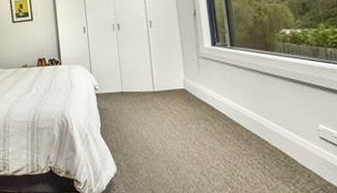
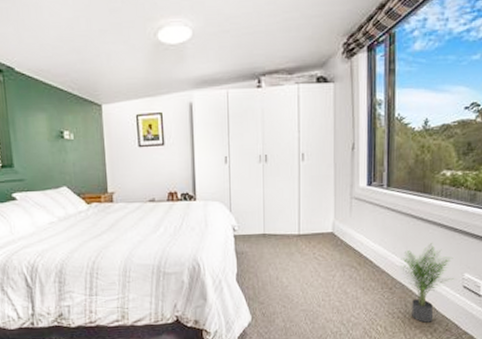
potted plant: none [252,96,309,174] -> present [400,243,454,323]

